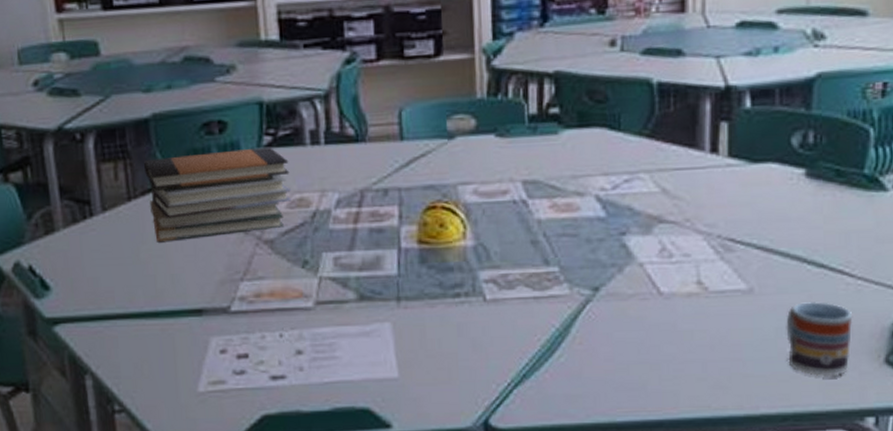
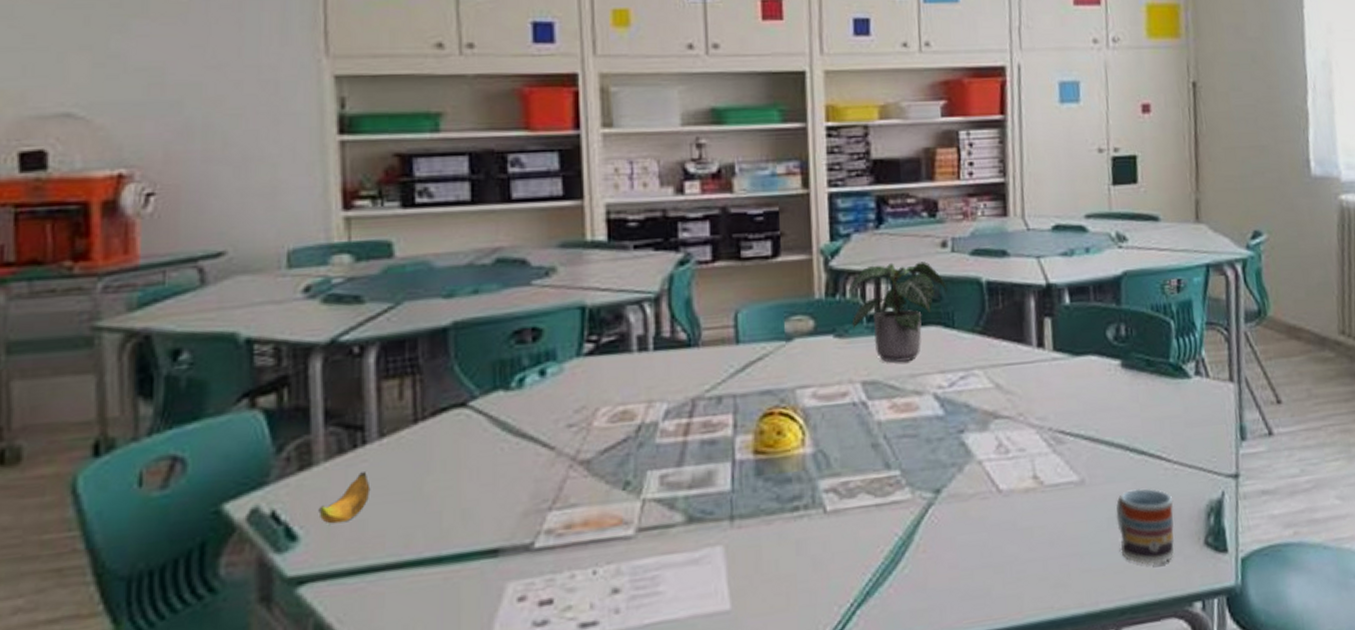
banana: none [63,239,100,279] -> present [318,472,371,524]
book stack: present [143,147,291,241] -> none [437,355,613,470]
potted plant: none [510,61,615,163] -> present [848,261,948,363]

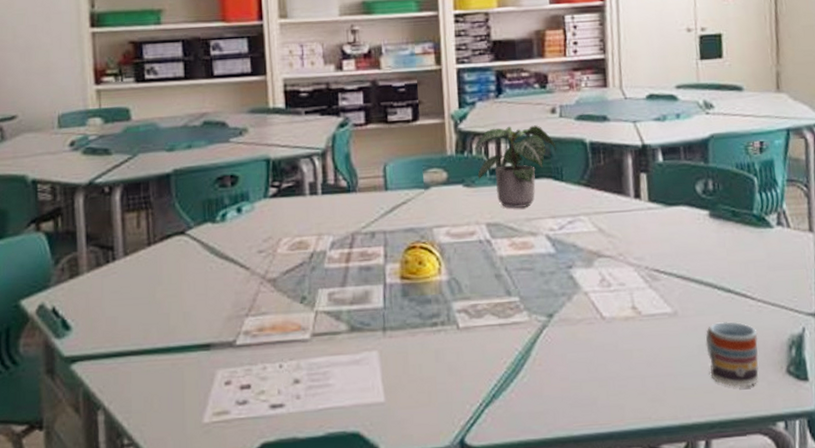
banana: present [318,472,371,524] -> none [84,281,119,319]

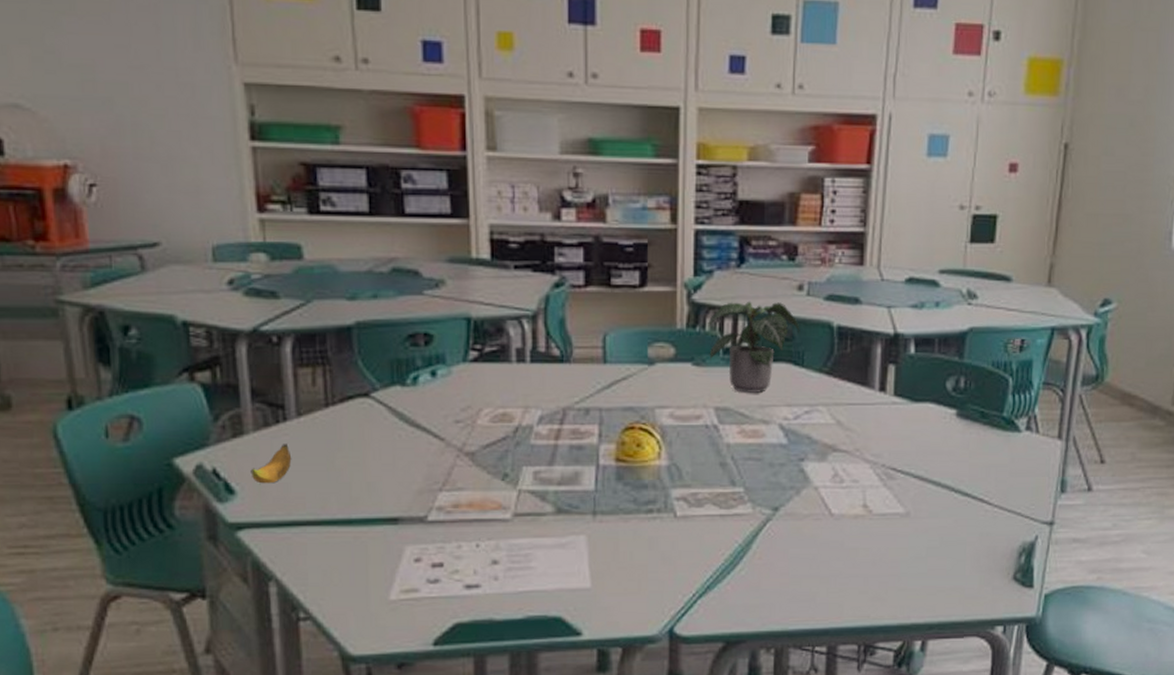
banana: none [84,281,119,319] -> present [250,444,292,484]
cup: present [705,321,759,387] -> none [935,524,989,591]

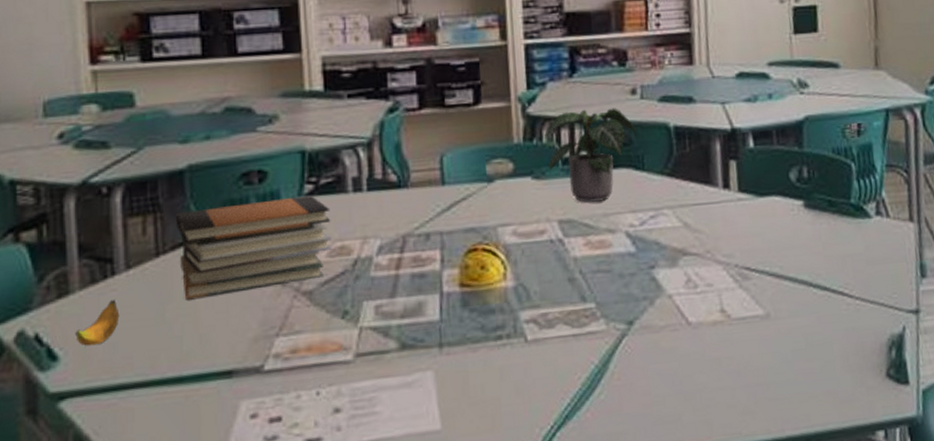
book stack: none [343,362,495,449] -> present [175,195,332,299]

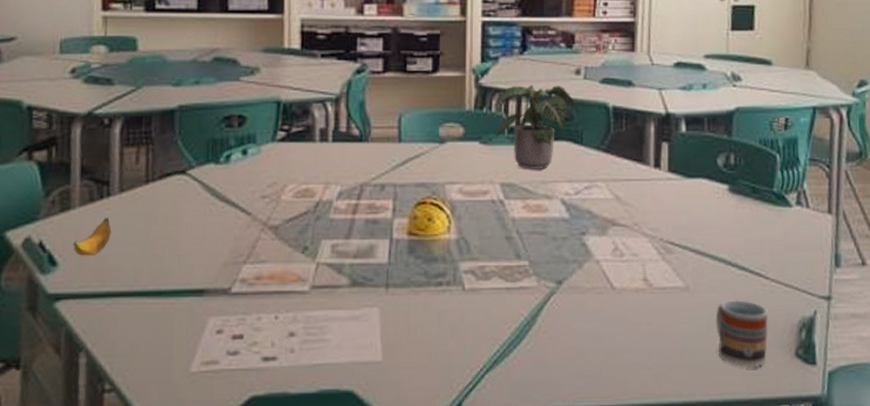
book stack: present [175,195,332,299] -> none [164,141,299,223]
cup: none [800,322,857,395] -> present [715,299,769,368]

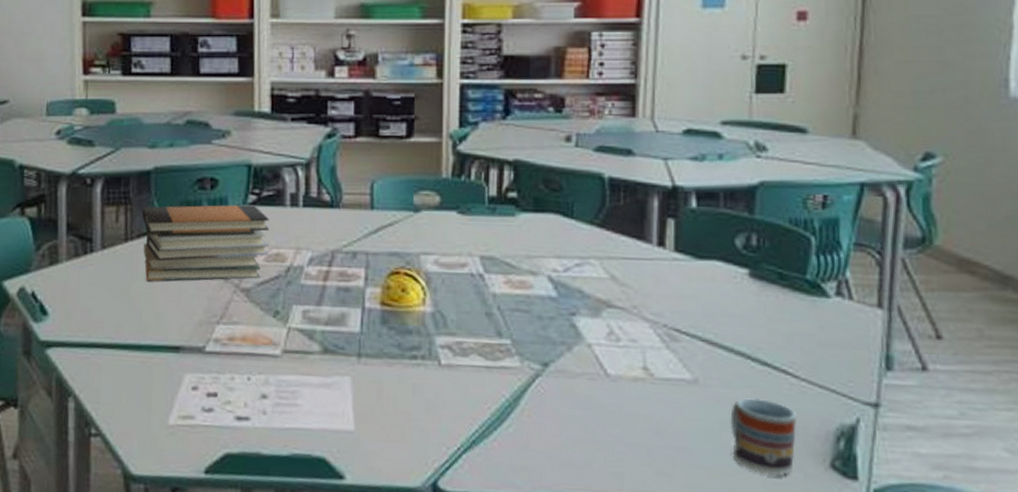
banana: present [73,218,112,256] -> none [61,273,95,308]
book stack: none [164,141,299,223] -> present [142,204,270,281]
potted plant: present [494,84,579,169] -> none [473,151,569,243]

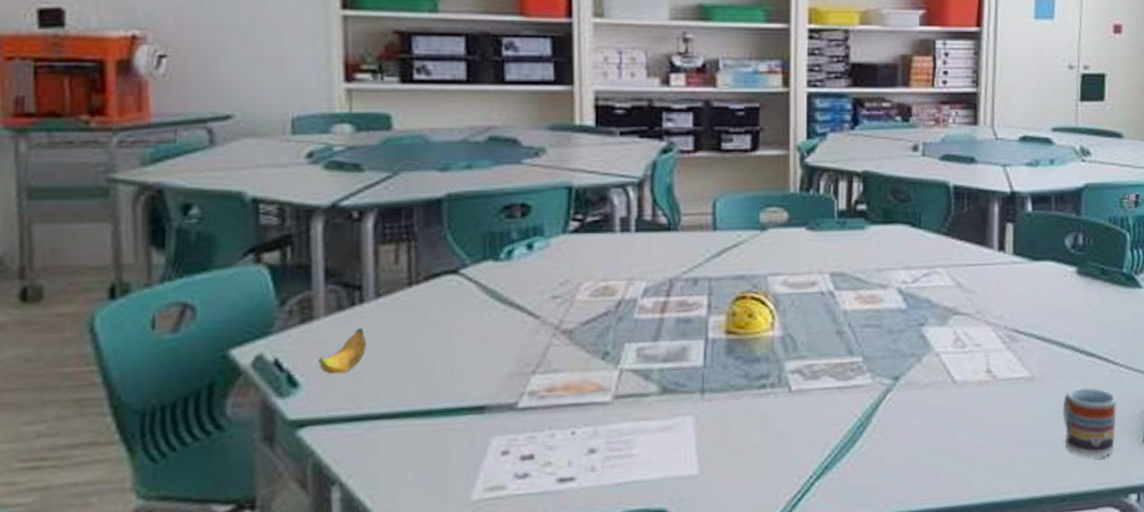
banana: none [61,273,95,308] -> present [318,328,367,374]
book stack: present [142,204,270,281] -> none [430,232,596,331]

